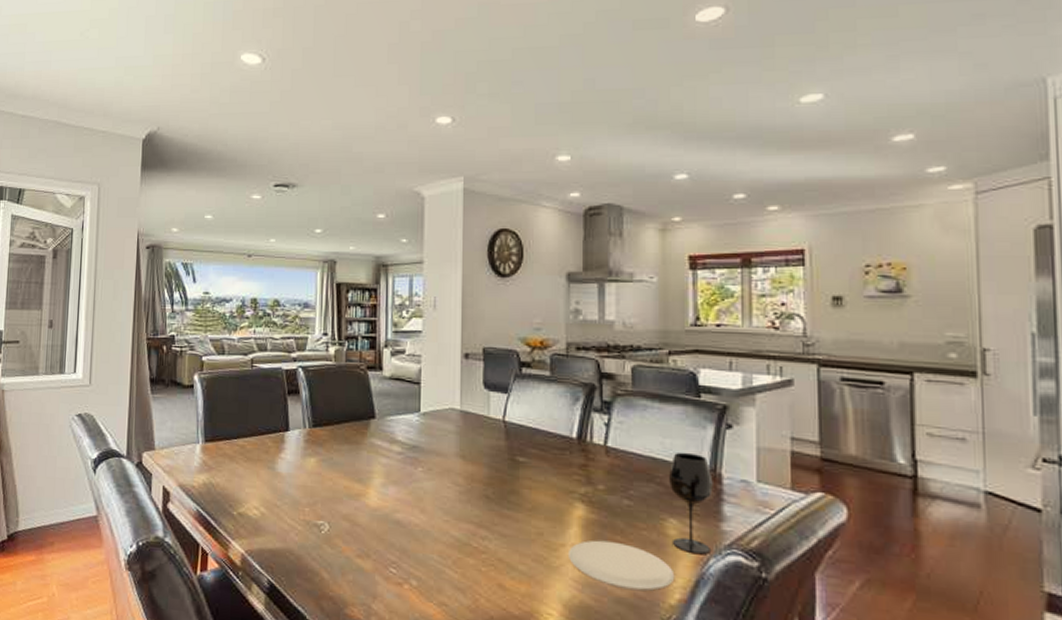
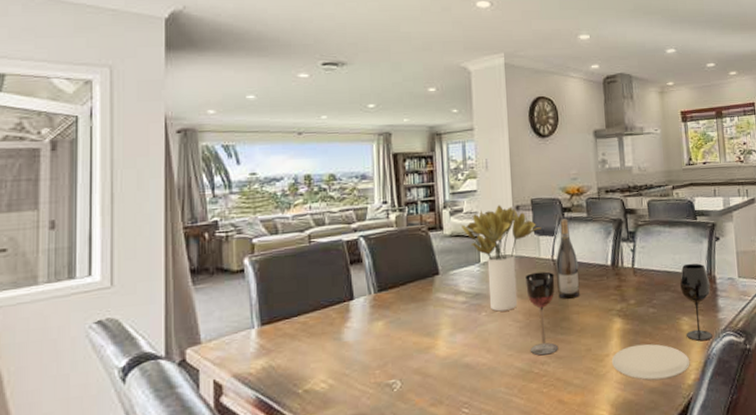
flower bouquet: none [403,350,493,471] -> present [462,205,542,312]
wineglass: none [470,432,505,530] -> present [525,271,558,356]
wine bottle: none [507,375,535,470] -> present [556,219,580,299]

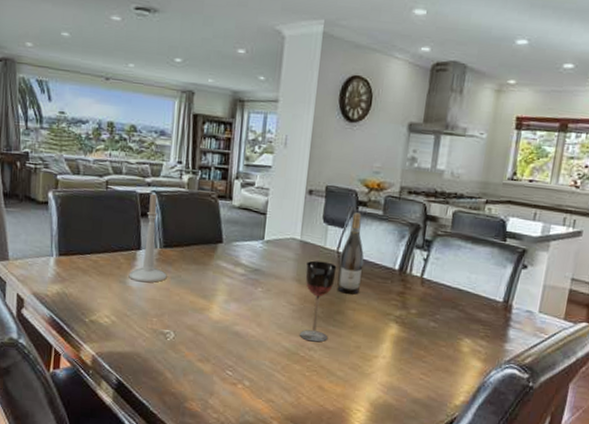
candlestick: none [343,238,386,335] -> present [128,193,167,283]
flower bouquet: present [462,205,542,312] -> none [251,185,332,292]
plate: present [611,343,690,381] -> none [378,353,463,395]
wine glass: present [680,263,712,341] -> none [465,285,505,368]

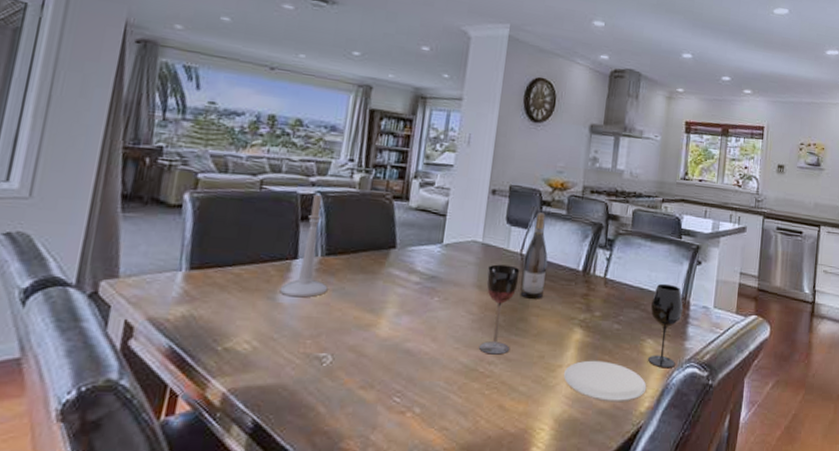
plate: none [378,353,463,395] -> present [563,360,647,403]
wine glass: none [465,285,505,368] -> present [648,283,683,369]

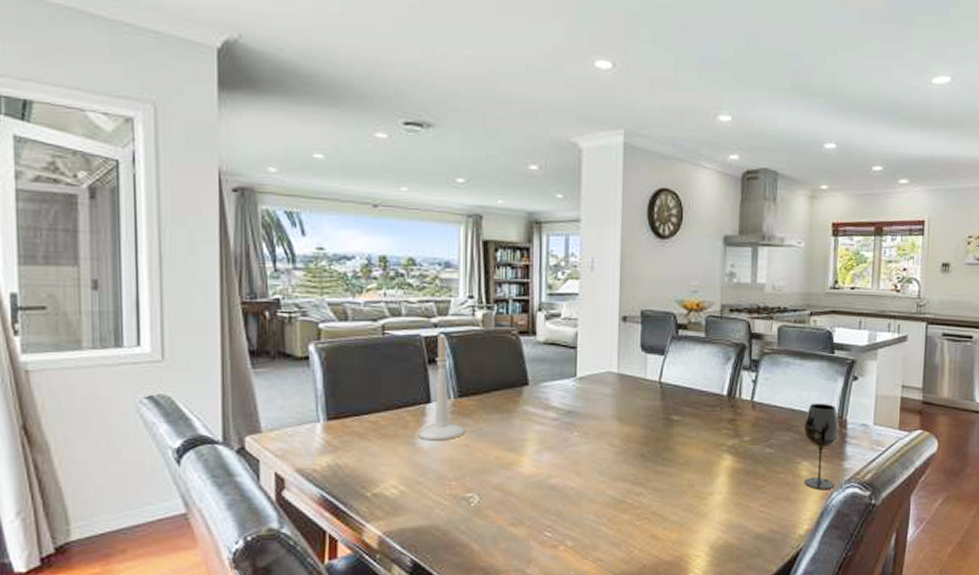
wineglass: present [479,264,520,355] -> none [626,394,660,486]
wine bottle: present [520,212,548,299] -> none [662,337,690,427]
plate: present [563,360,647,403] -> none [715,486,805,527]

